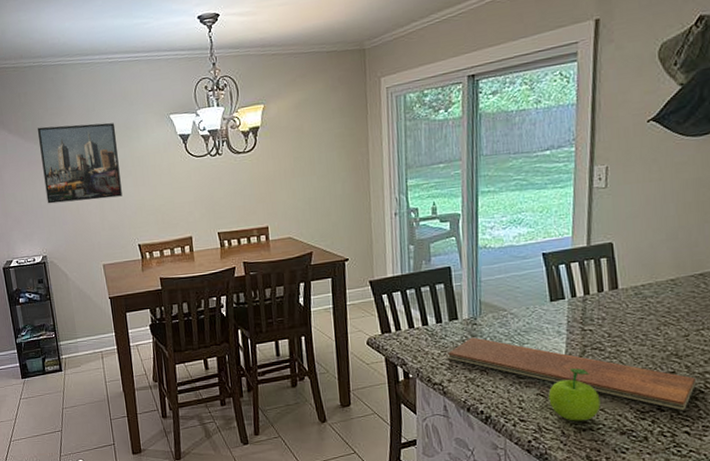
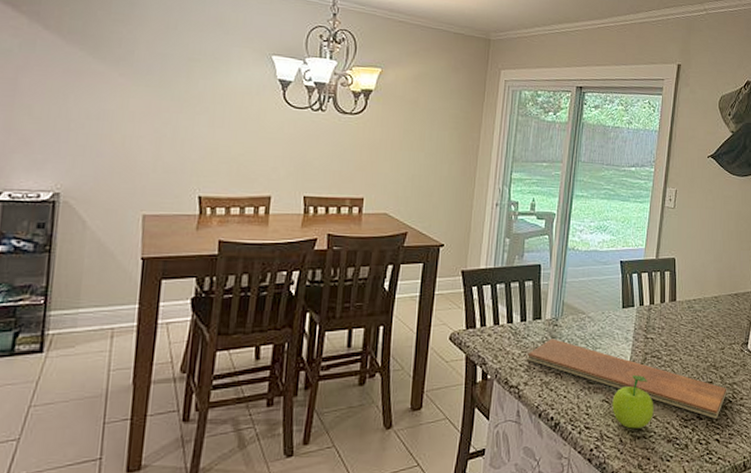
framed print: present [38,122,123,204] -> none [80,31,200,136]

